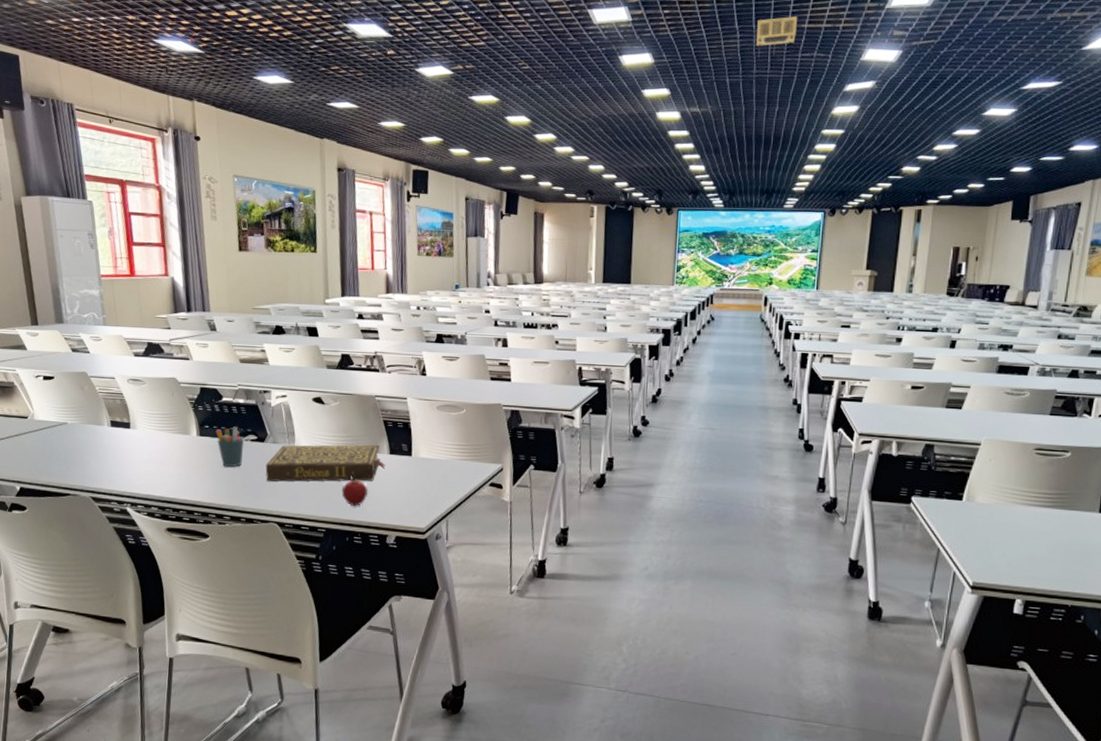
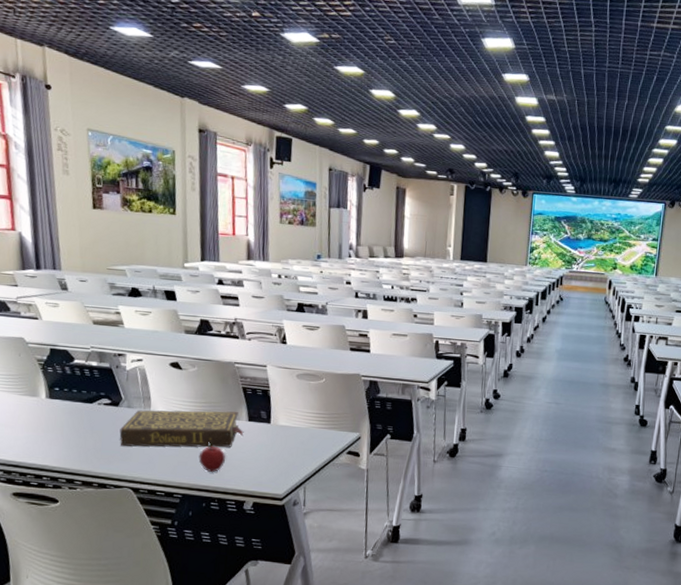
pen holder: present [216,427,245,468] -> none [66,390,98,432]
projector: present [756,16,798,58] -> none [610,14,648,52]

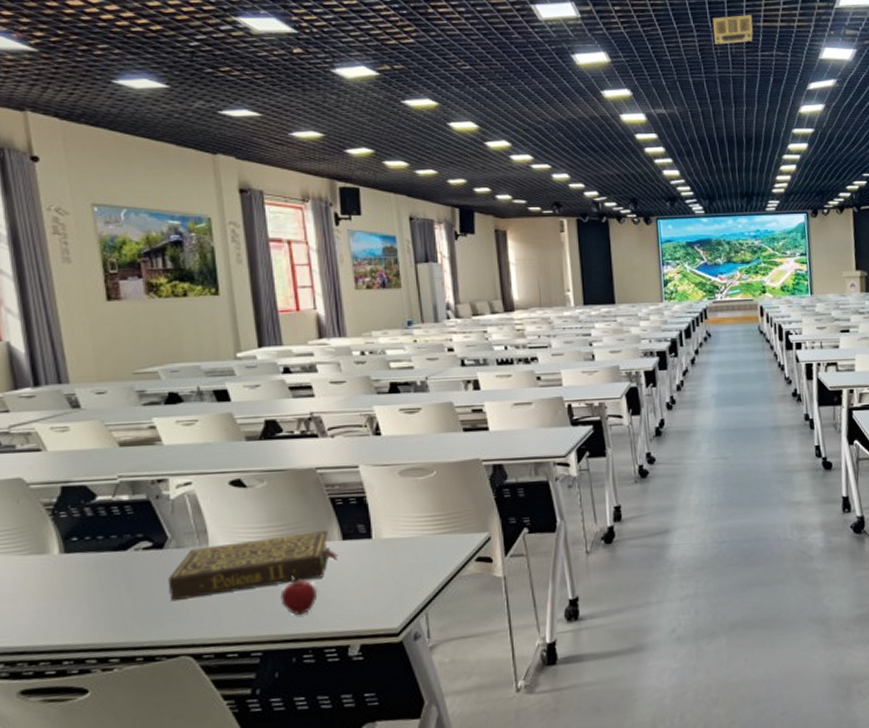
projector: none [610,14,648,52] -> present [713,15,753,57]

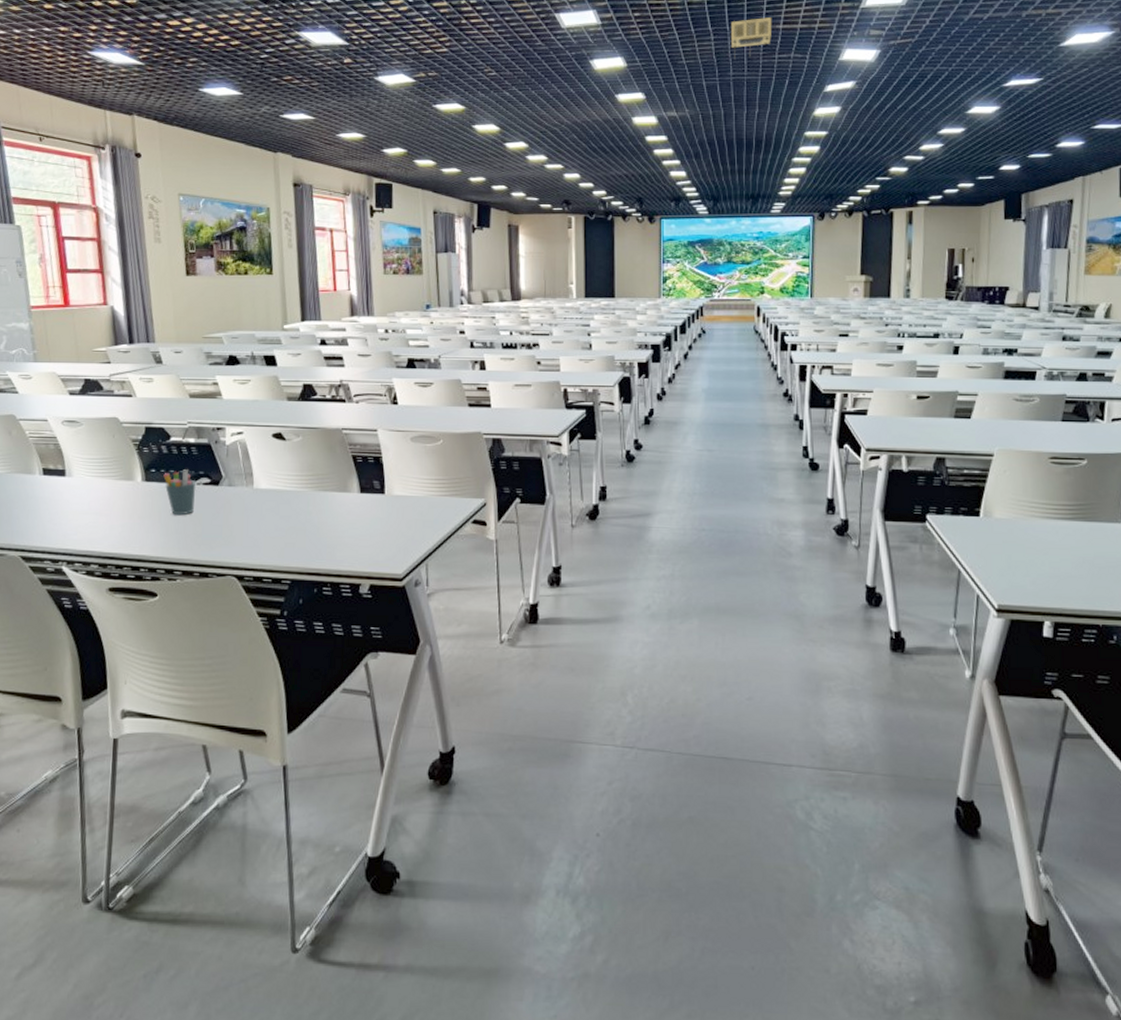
pen holder: none [89,533,134,591] -> present [163,469,197,516]
book: present [168,531,338,602] -> none [221,483,356,530]
apple: present [280,575,316,615] -> none [307,519,337,553]

